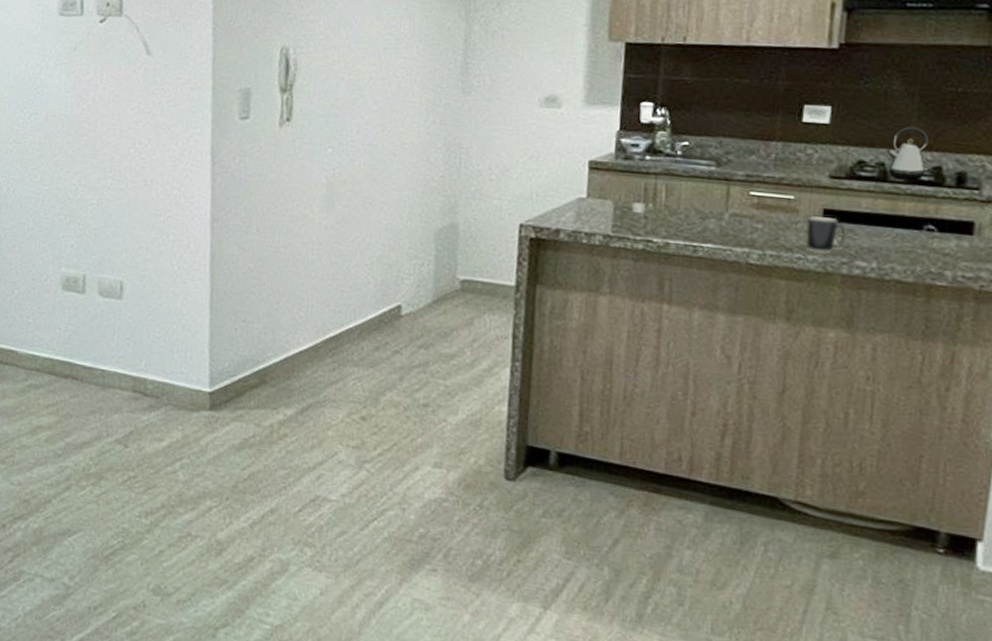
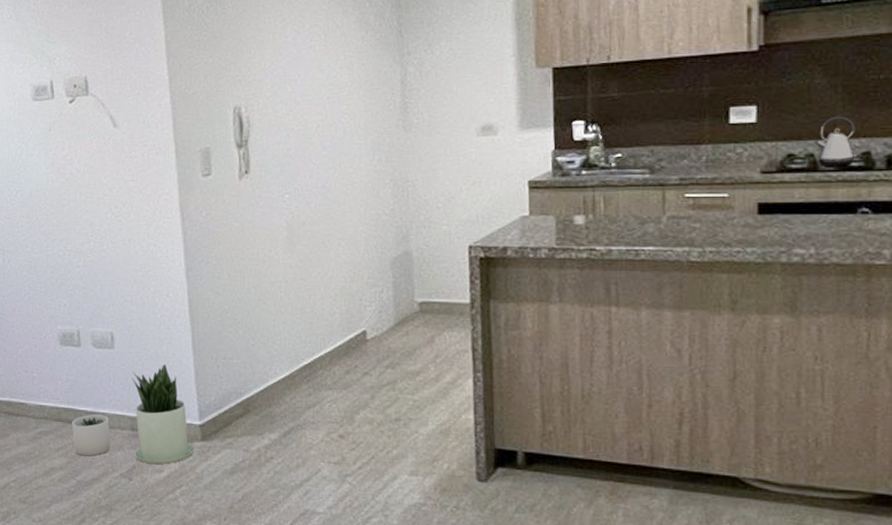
planter: none [65,370,109,417] -> present [71,415,110,456]
planter: none [133,322,201,432] -> present [132,364,194,464]
mug: present [805,216,846,255] -> none [741,211,782,246]

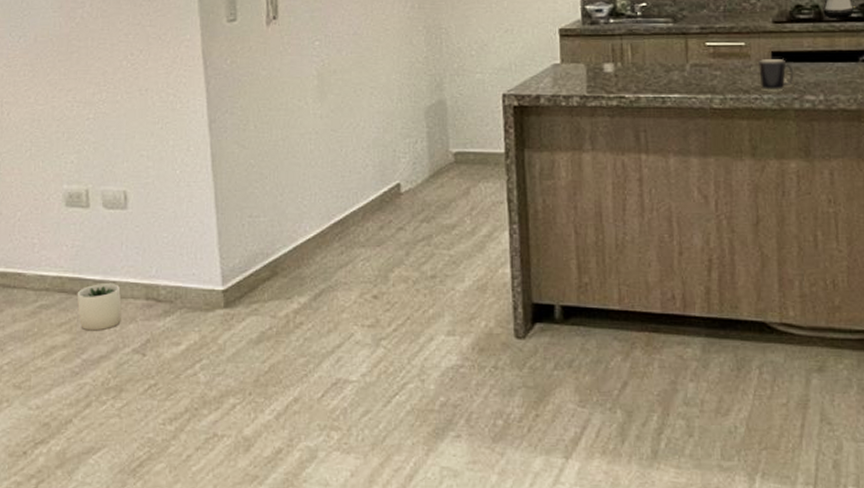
planter: present [132,364,194,464] -> none [147,225,217,336]
mug: none [741,211,782,246] -> present [757,59,794,93]

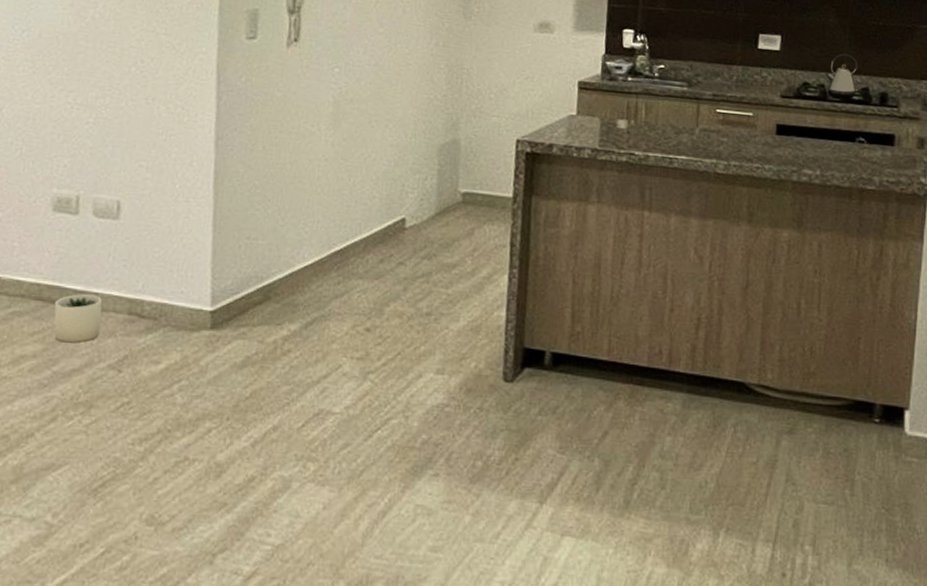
mug: present [757,59,794,93] -> none [762,130,795,165]

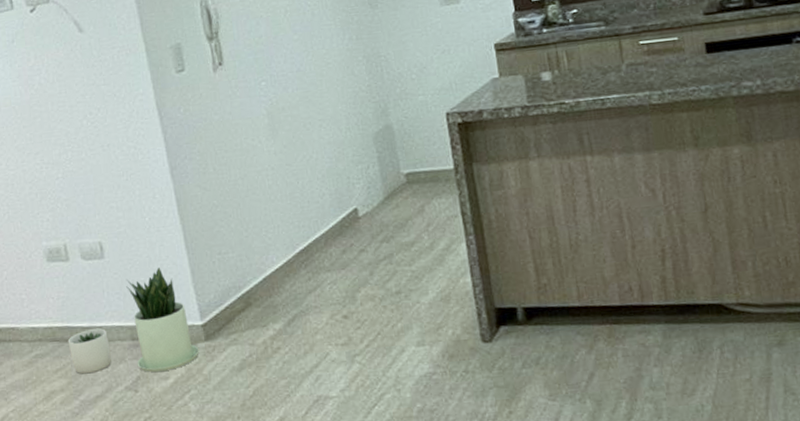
planter: none [127,241,202,355] -> present [126,268,199,372]

